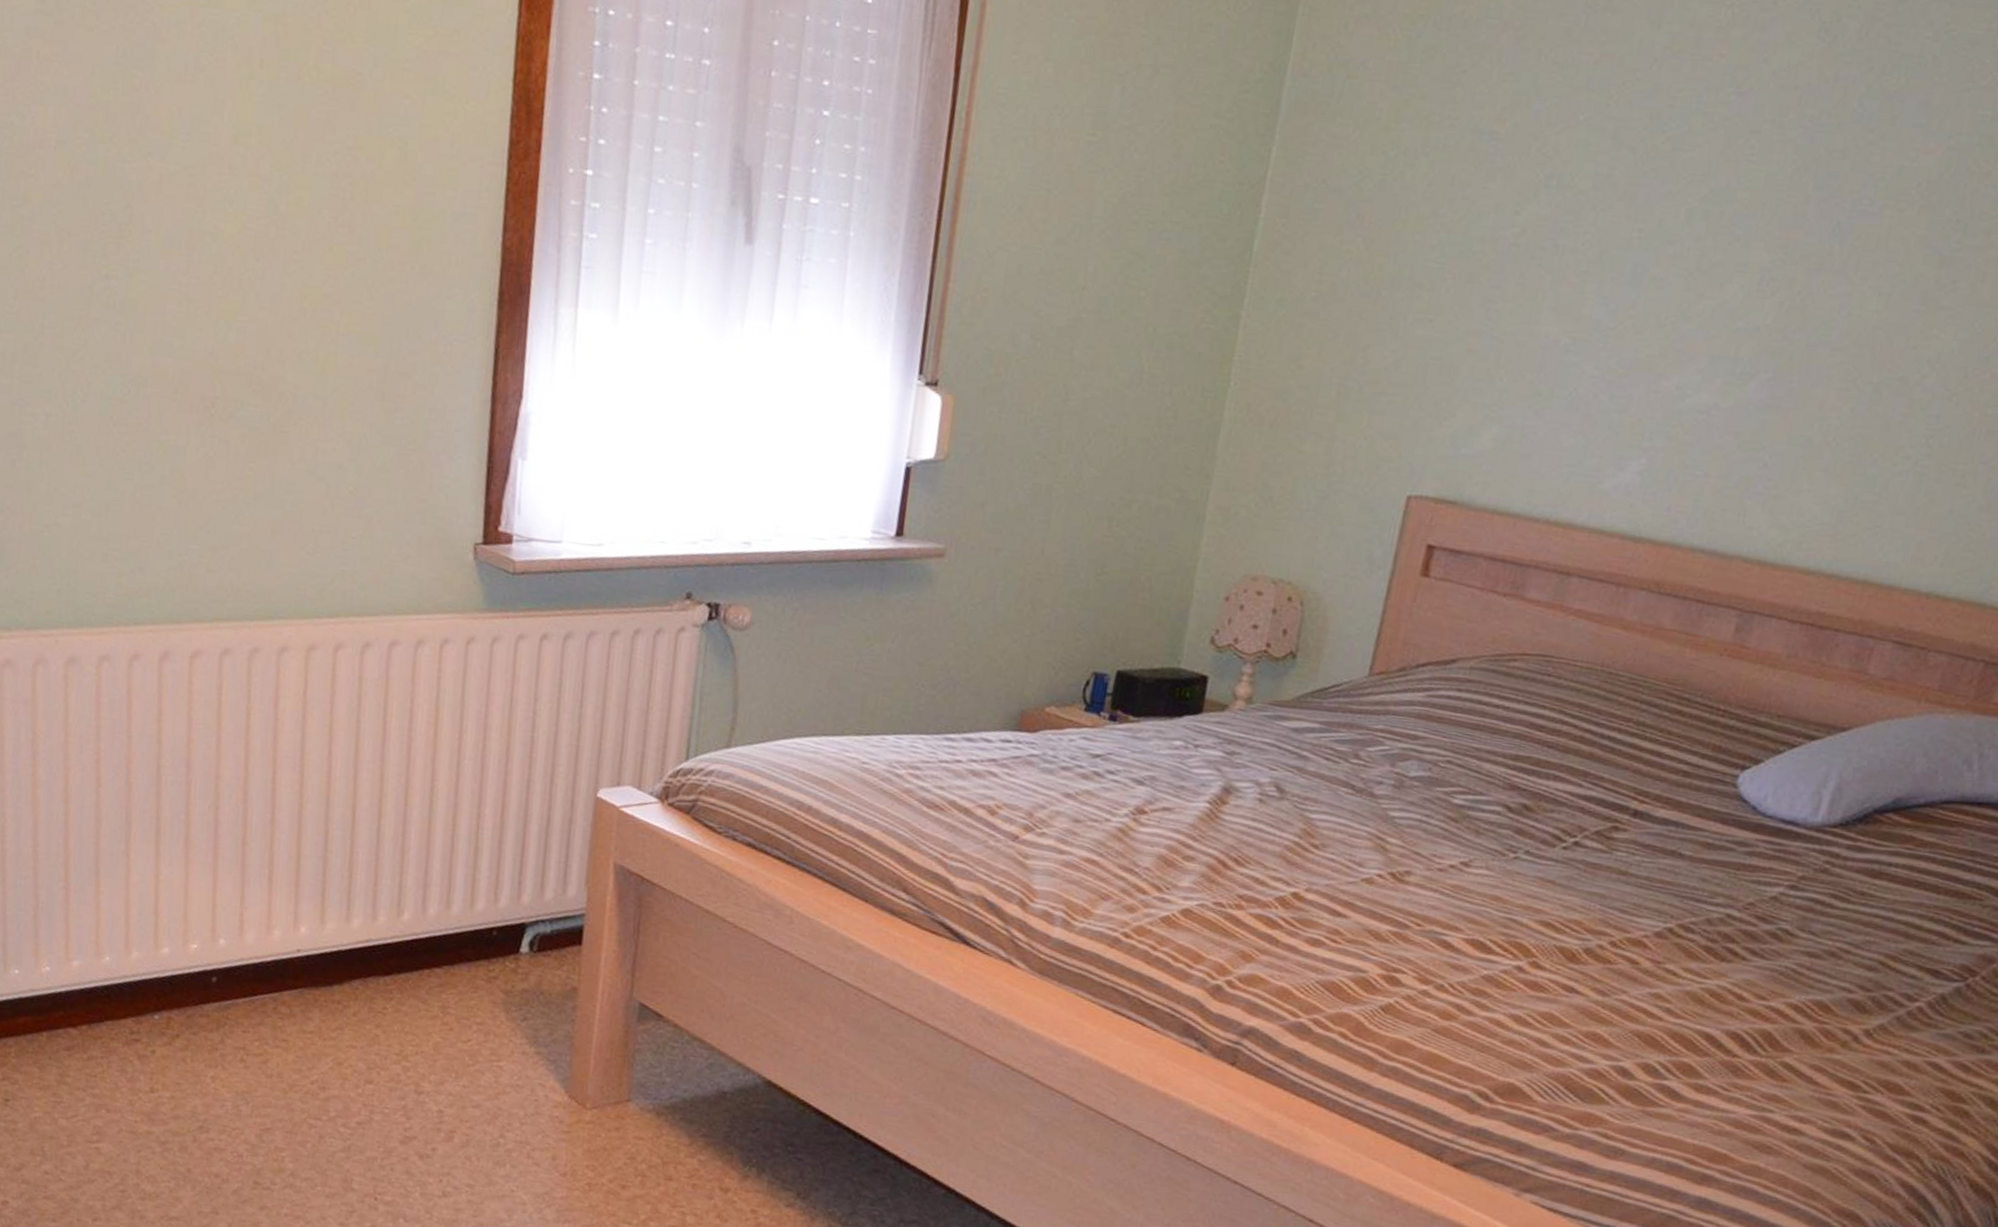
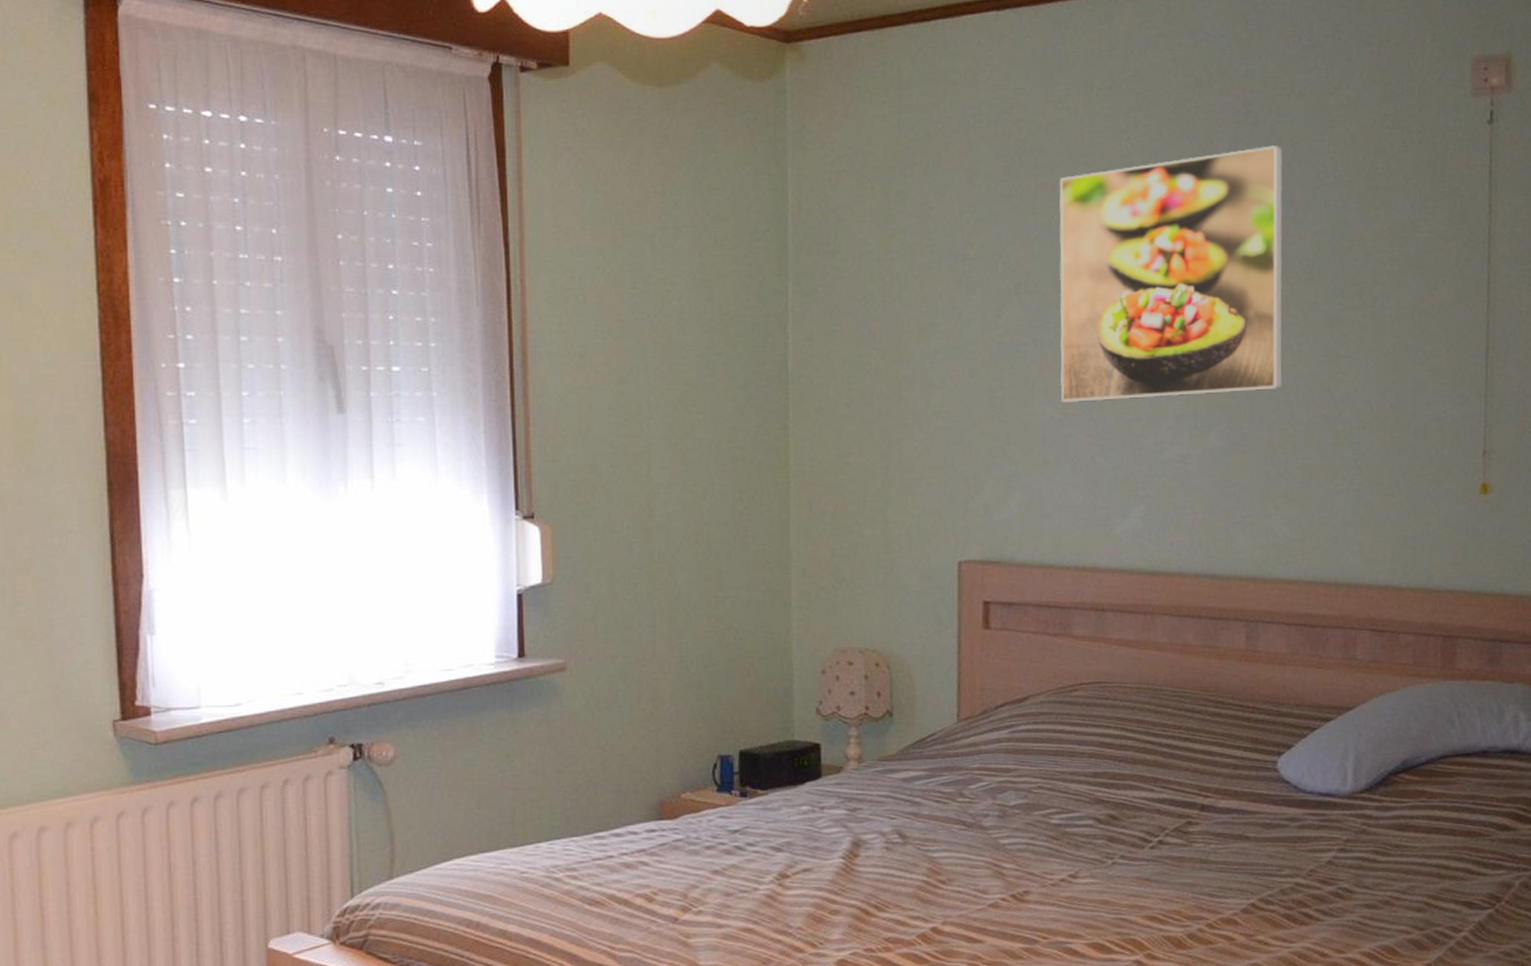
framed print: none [1573,30,1933,339] -> present [1059,145,1284,403]

